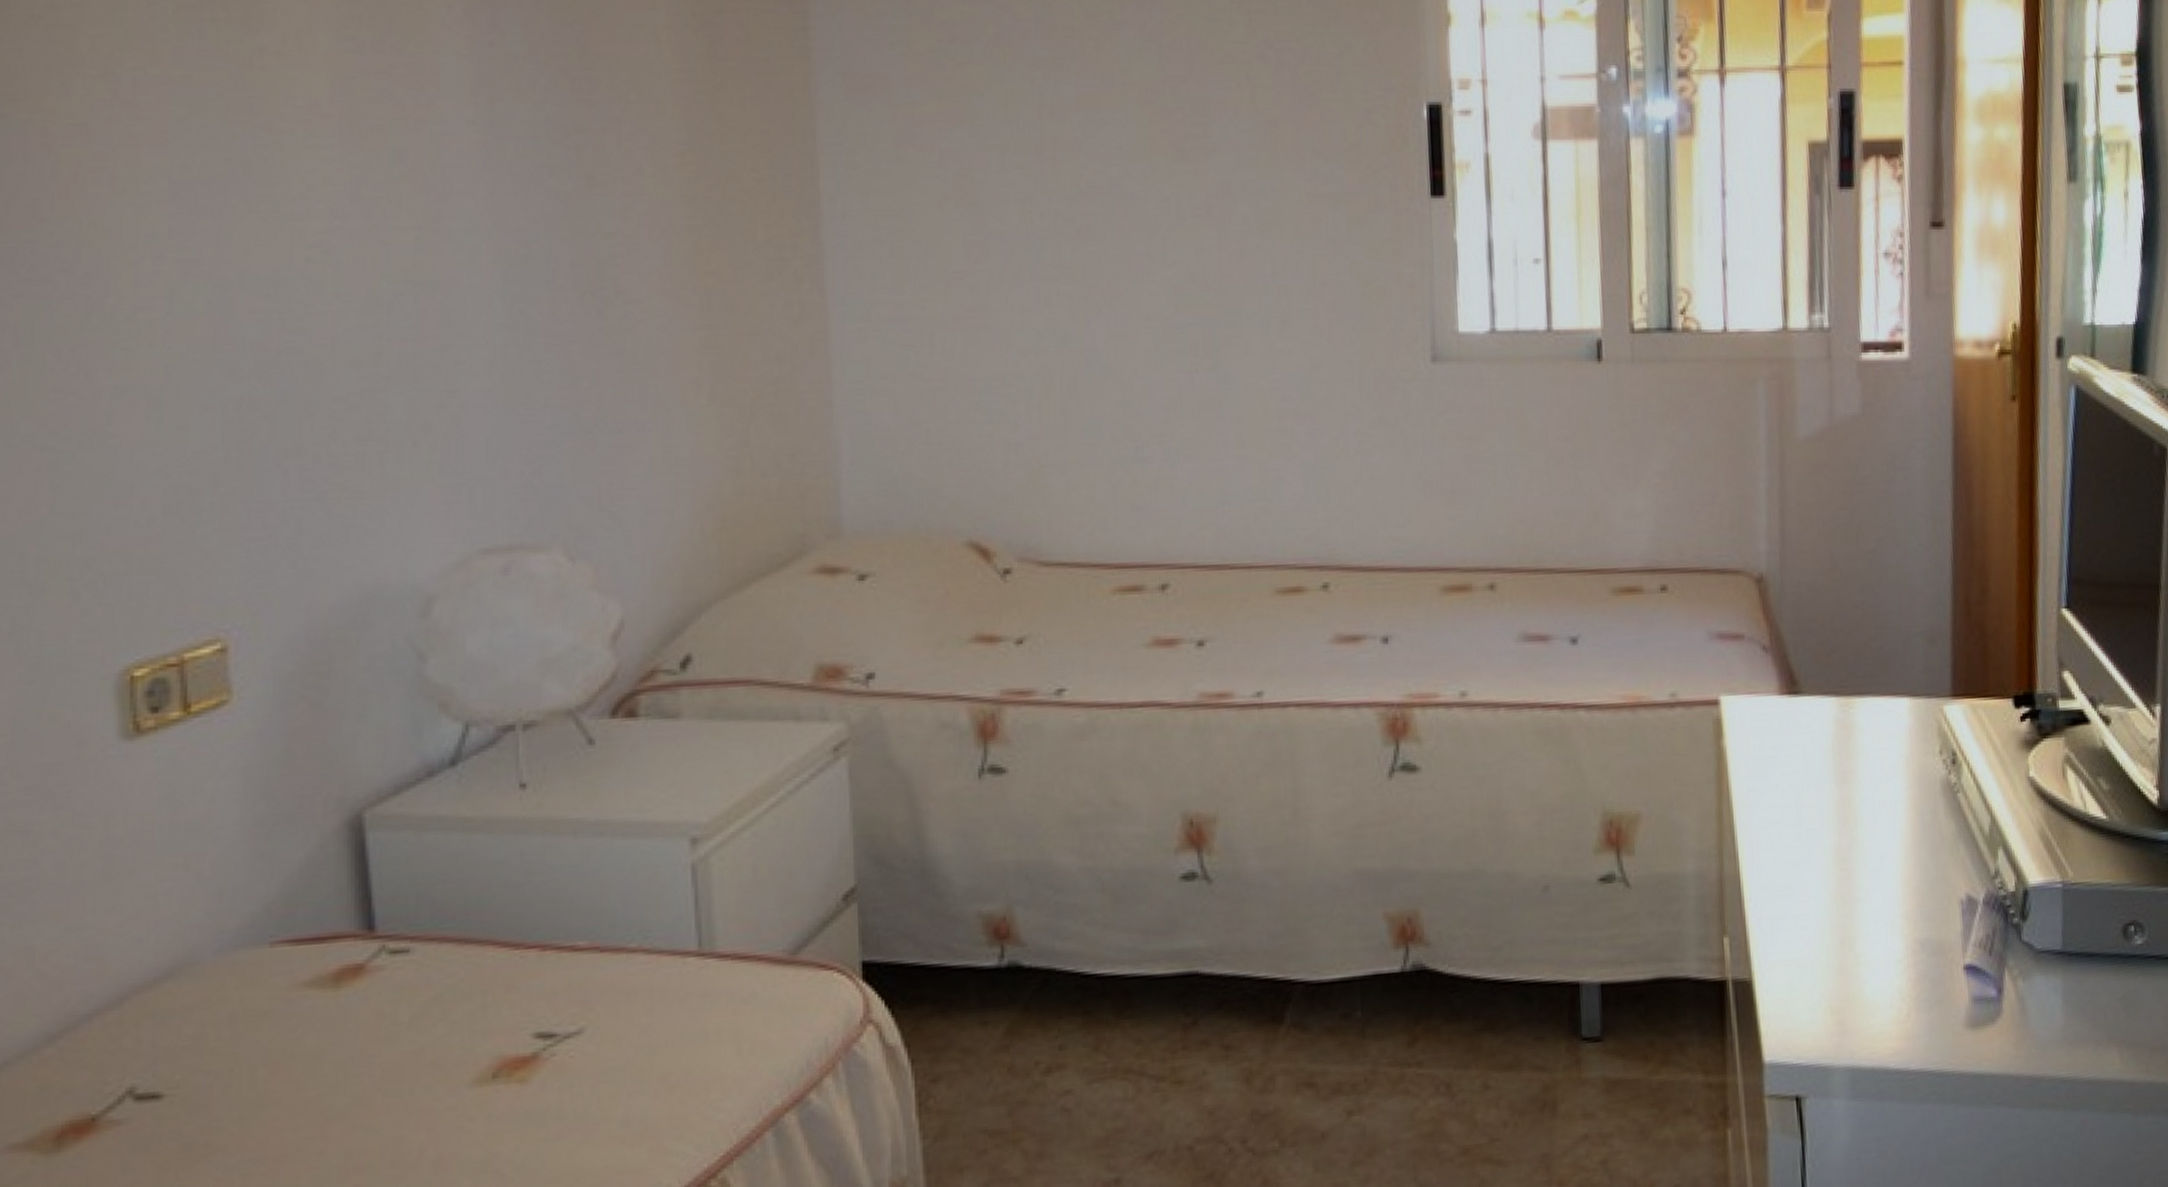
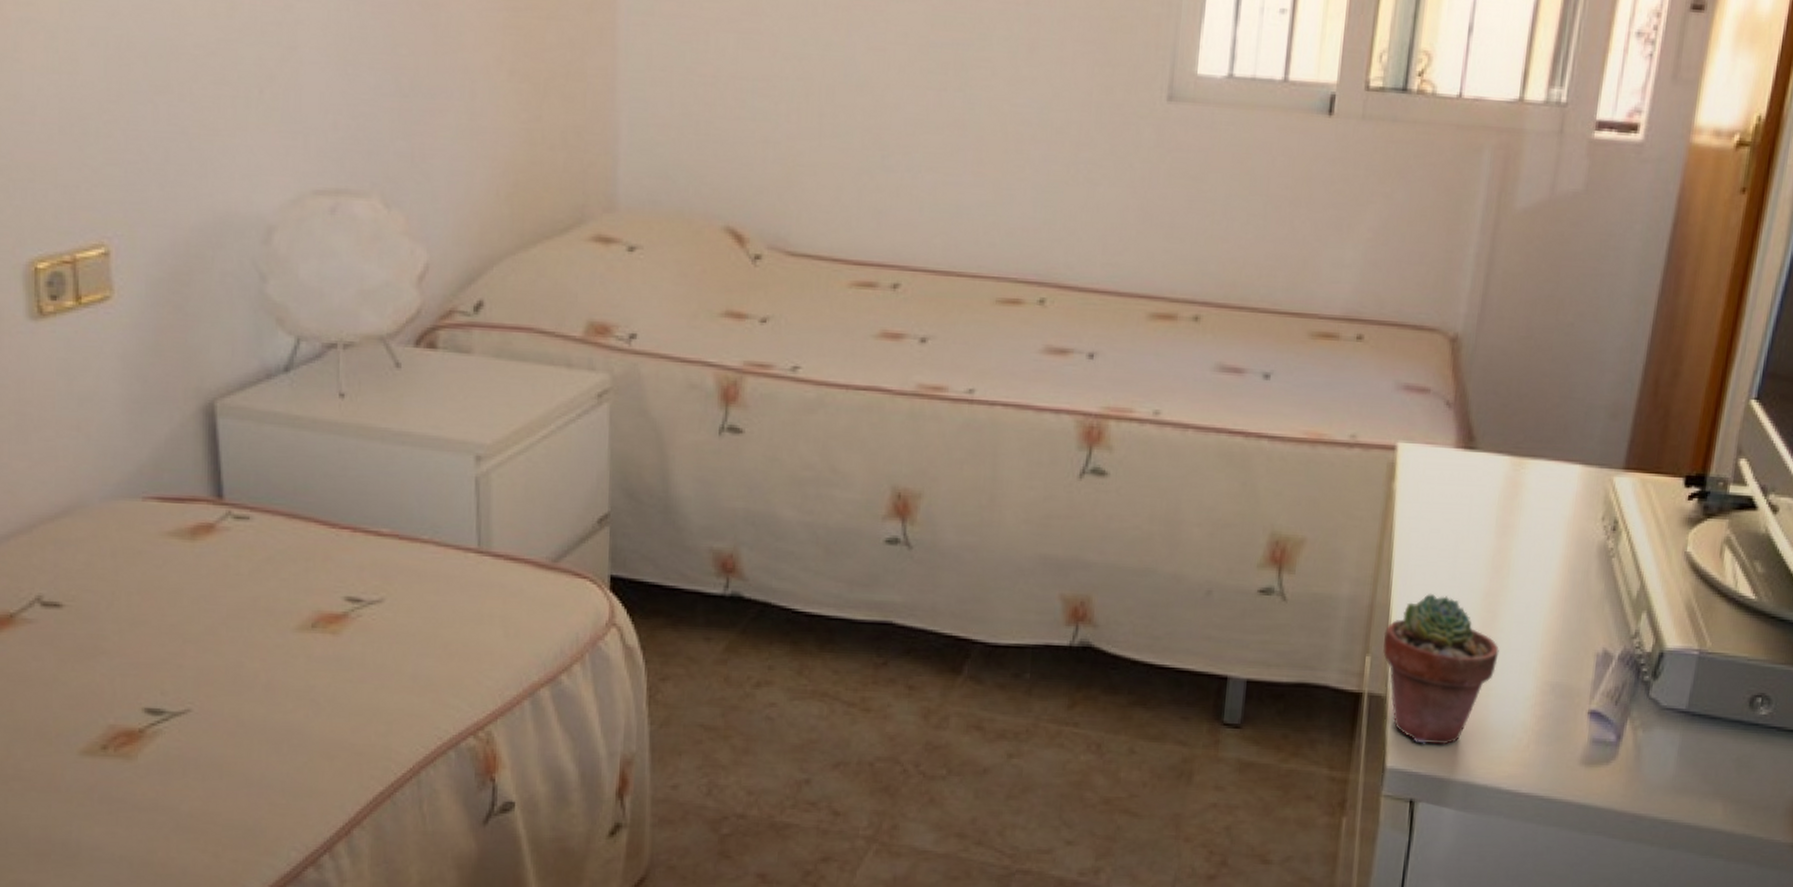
potted succulent: none [1738,858,1861,1031] -> present [1383,594,1499,745]

